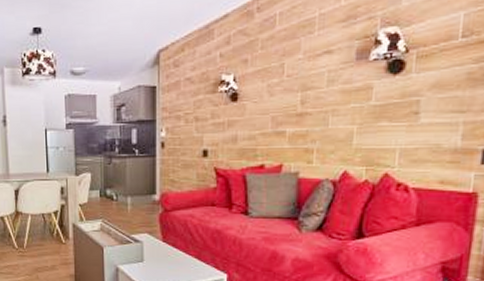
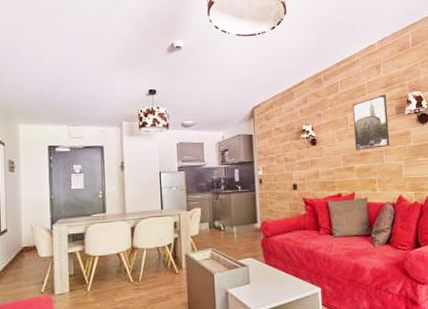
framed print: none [290,31,345,110] -> present [352,94,390,151]

